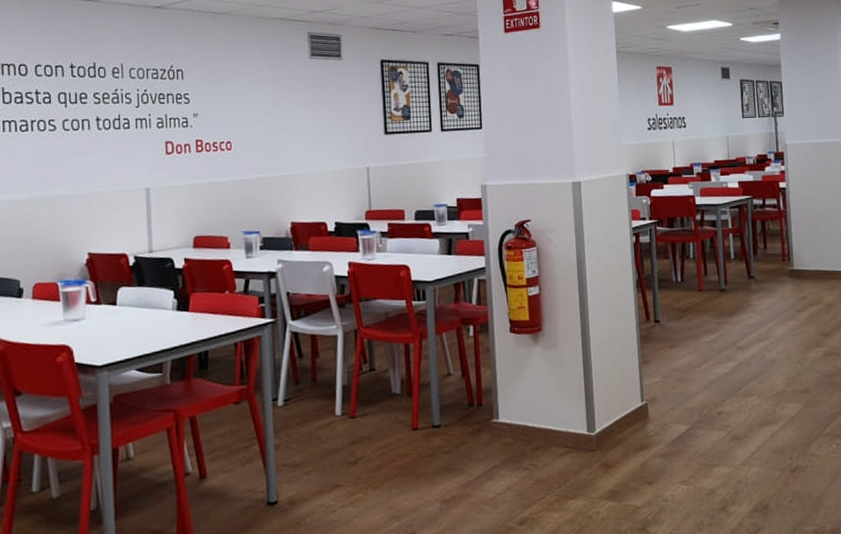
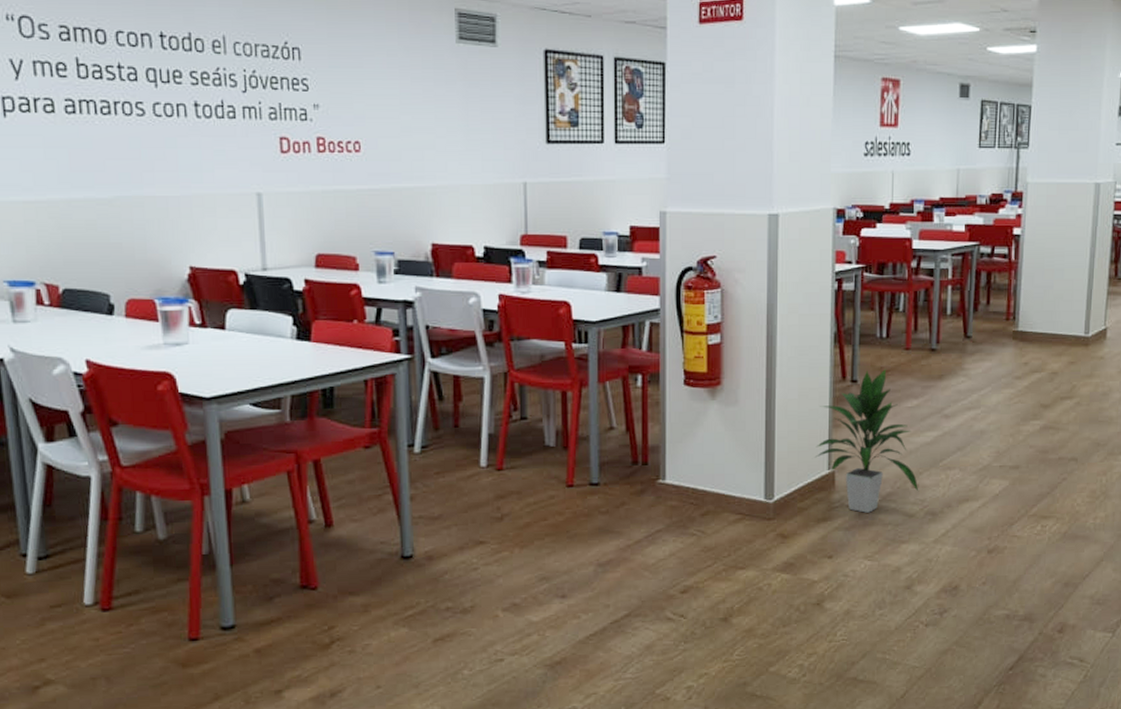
indoor plant: none [628,309,724,440] -> present [814,369,919,513]

